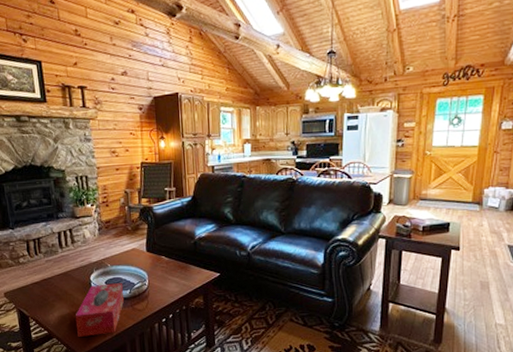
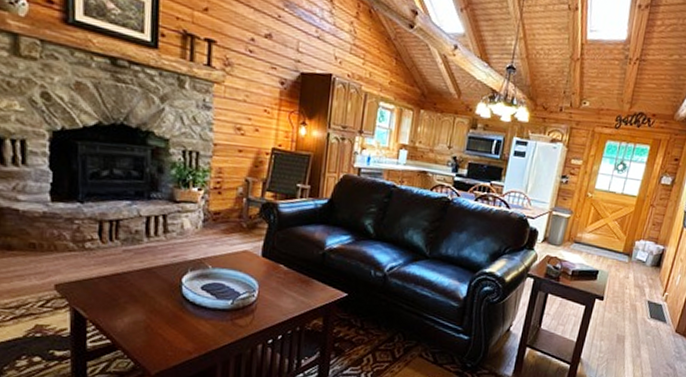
tissue box: present [75,283,125,337] -> none [152,289,225,352]

